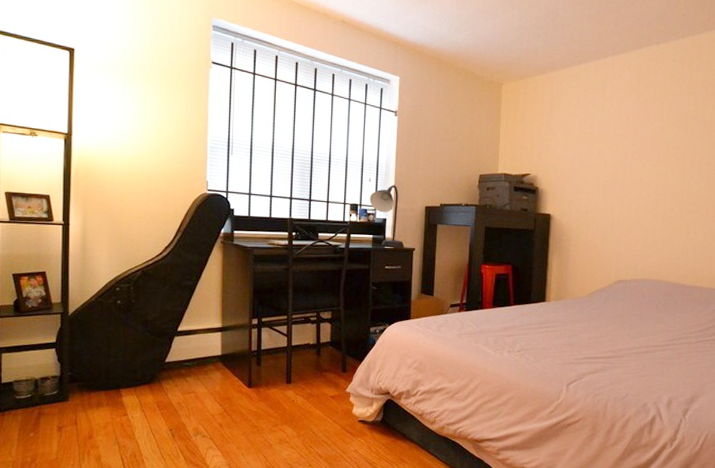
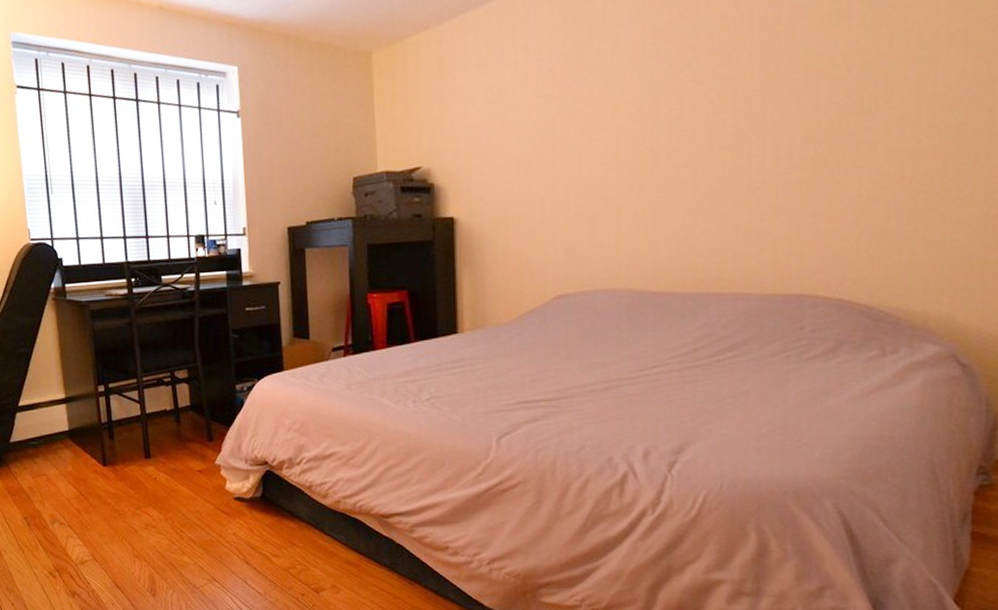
desk lamp: present [369,185,405,249] -> none [217,205,267,285]

